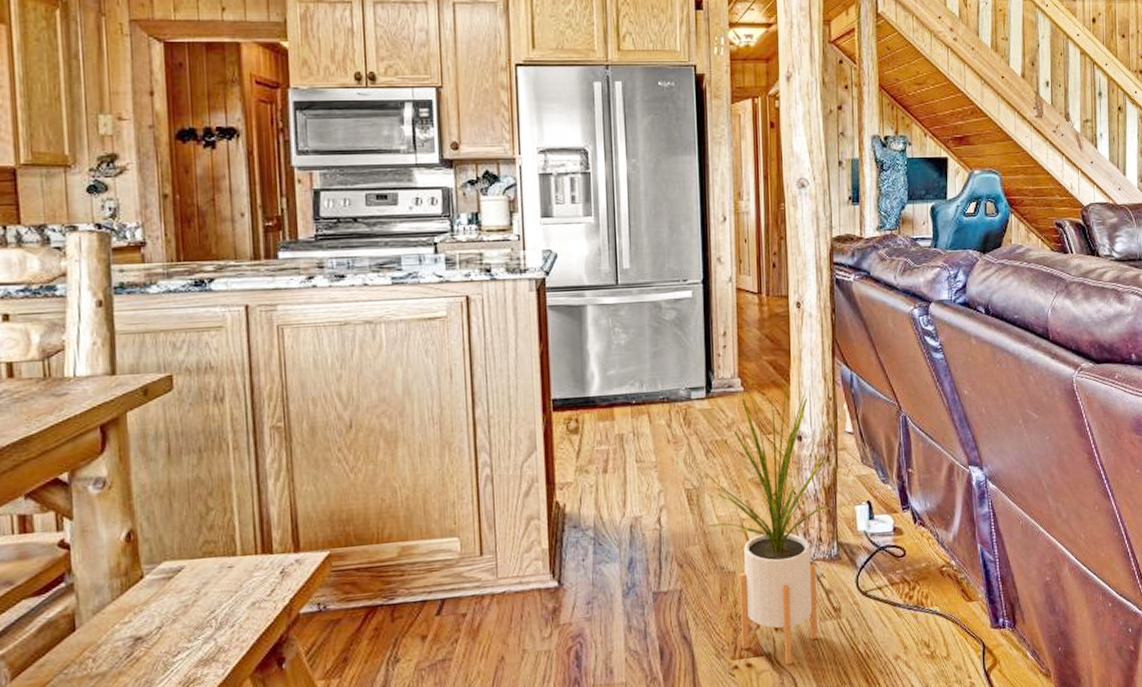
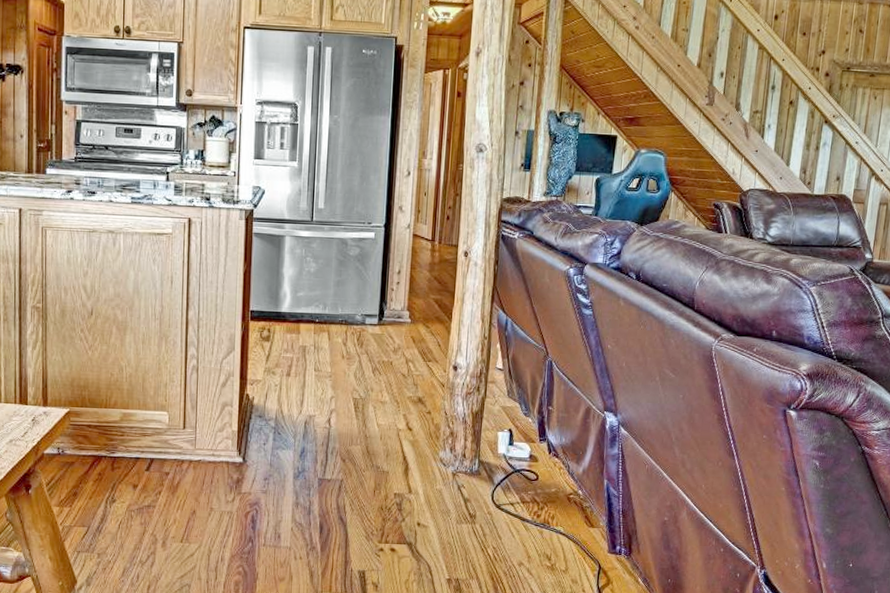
house plant: present [705,382,842,665] -> none [369,318,494,555]

